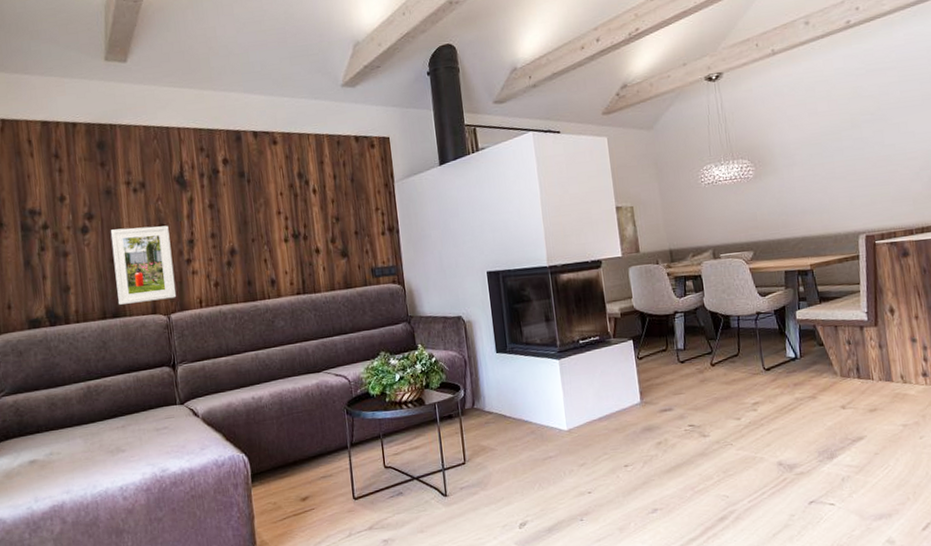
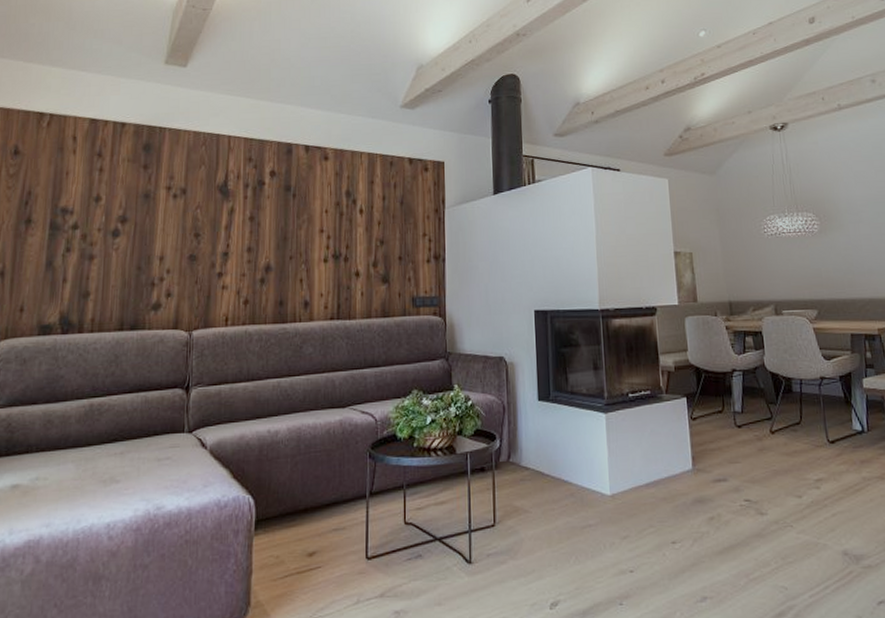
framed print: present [110,225,177,305] -> none [139,234,204,316]

